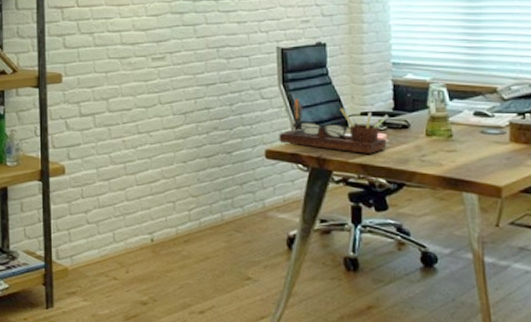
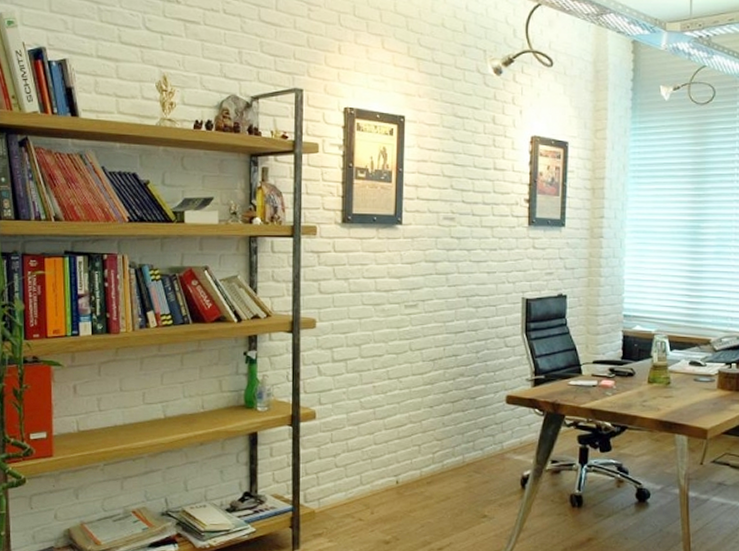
desk organizer: present [279,98,389,154] -> none [519,347,617,399]

